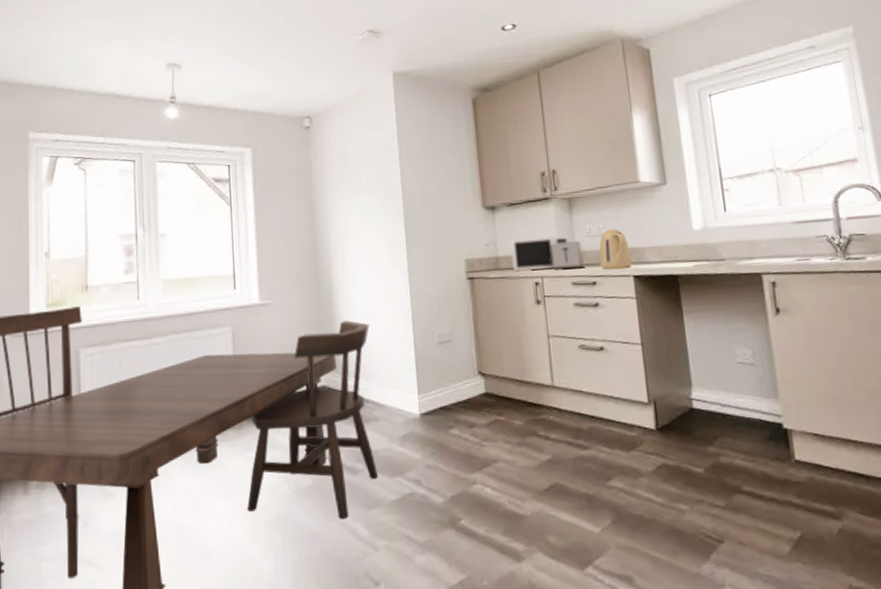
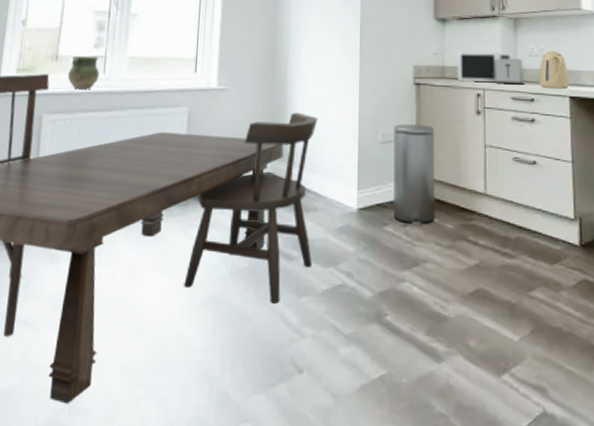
ceramic jug: none [100,283,133,320] -> present [67,57,99,90]
pedal bin: none [450,320,503,425] -> present [393,123,436,225]

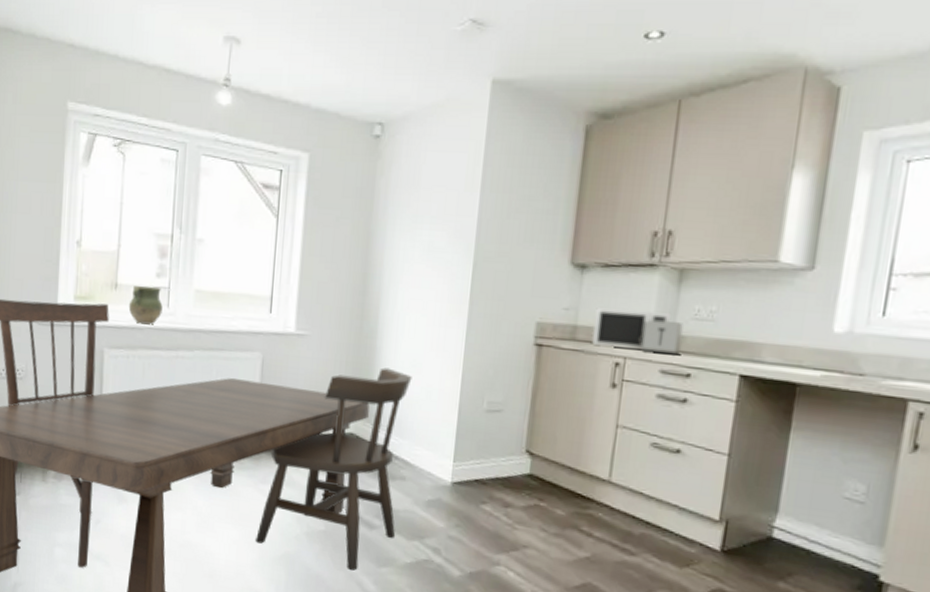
pedal bin: present [393,123,436,225] -> none [493,391,555,508]
kettle: present [539,51,569,90] -> none [700,314,744,366]

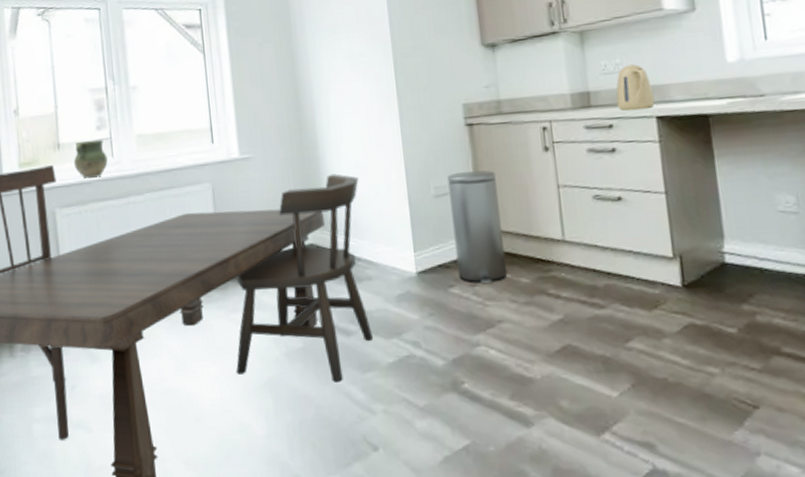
pedal bin: none [493,391,555,508] -> present [447,170,508,284]
microwave: present [591,308,670,351] -> none [512,73,582,116]
toaster: present [640,320,685,357] -> none [560,79,599,114]
kettle: none [700,314,744,366] -> present [616,64,655,112]

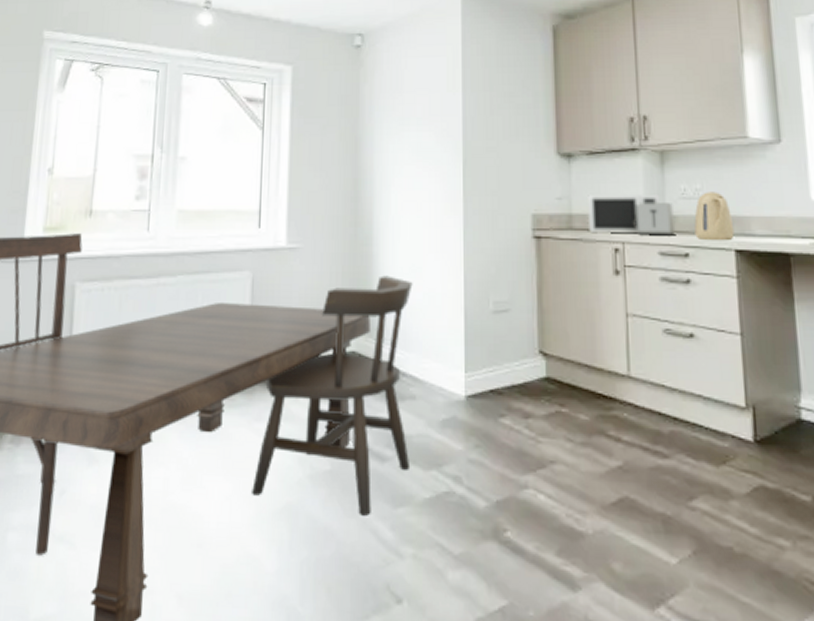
ceramic jug: present [73,140,108,179] -> none [104,211,142,252]
pedal bin: present [447,170,508,284] -> none [509,287,565,416]
microwave: none [512,73,582,116] -> present [586,195,659,234]
toaster: none [560,79,599,114] -> present [635,203,676,238]

